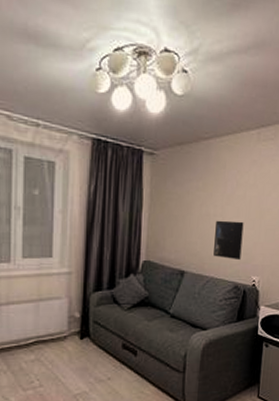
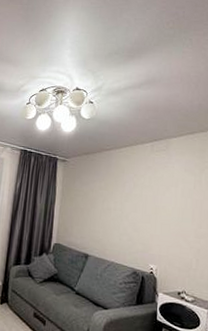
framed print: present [214,220,244,260] -> none [114,213,141,249]

